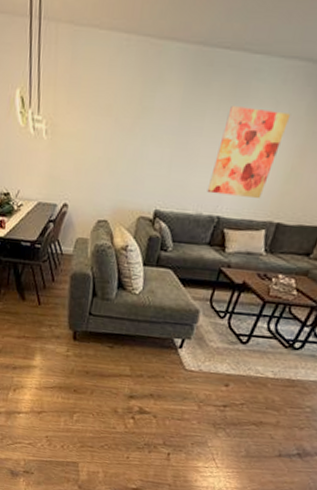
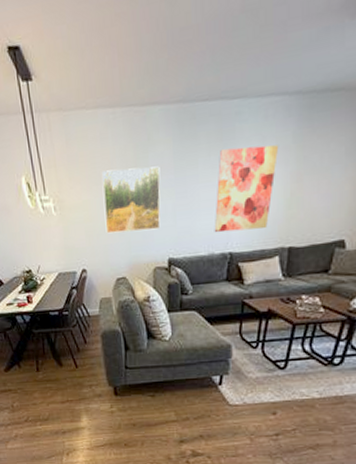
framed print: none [96,102,165,177] -> present [101,166,161,234]

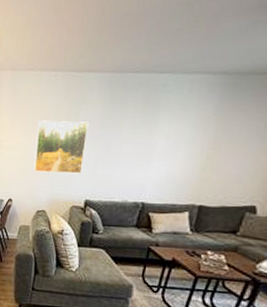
wall art: present [214,145,279,233] -> none [130,113,200,185]

